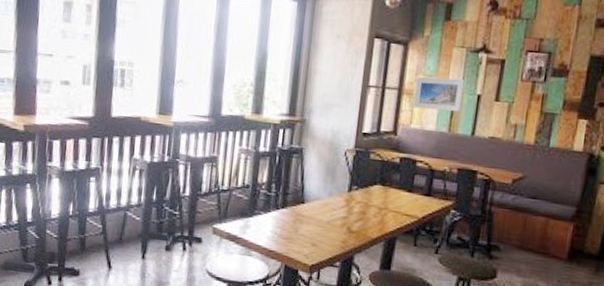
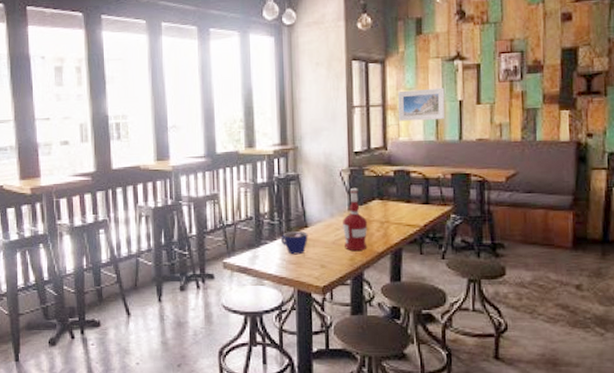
cup: none [275,205,304,230] -> present [281,231,308,255]
alcohol: none [339,169,366,234] -> present [343,187,368,251]

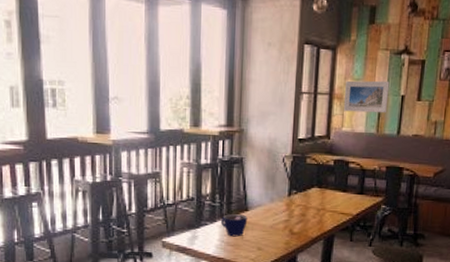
alcohol: present [343,187,368,251] -> none [281,174,306,235]

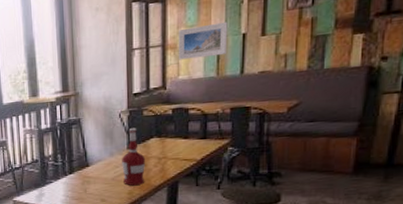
cup: present [221,214,248,237] -> none [64,170,90,192]
alcohol: none [281,174,306,235] -> present [122,127,146,185]

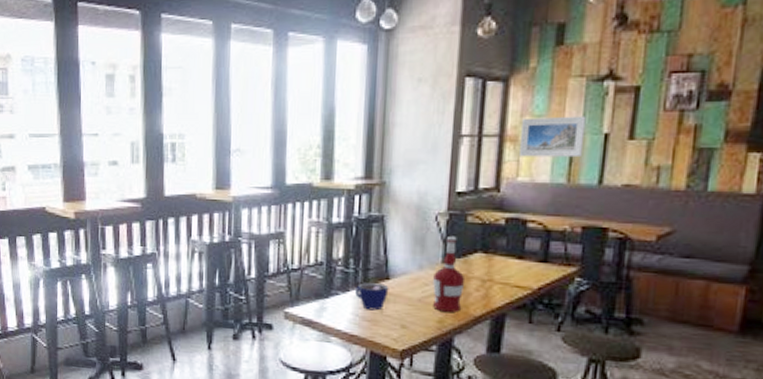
cup: none [64,170,90,192] -> present [355,283,389,311]

